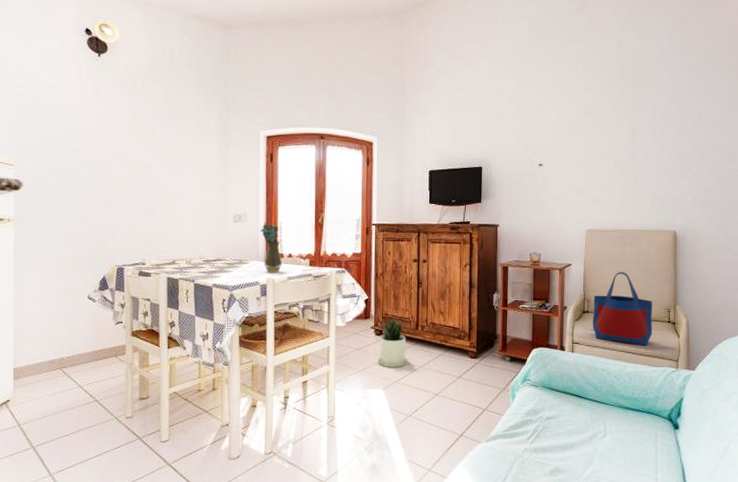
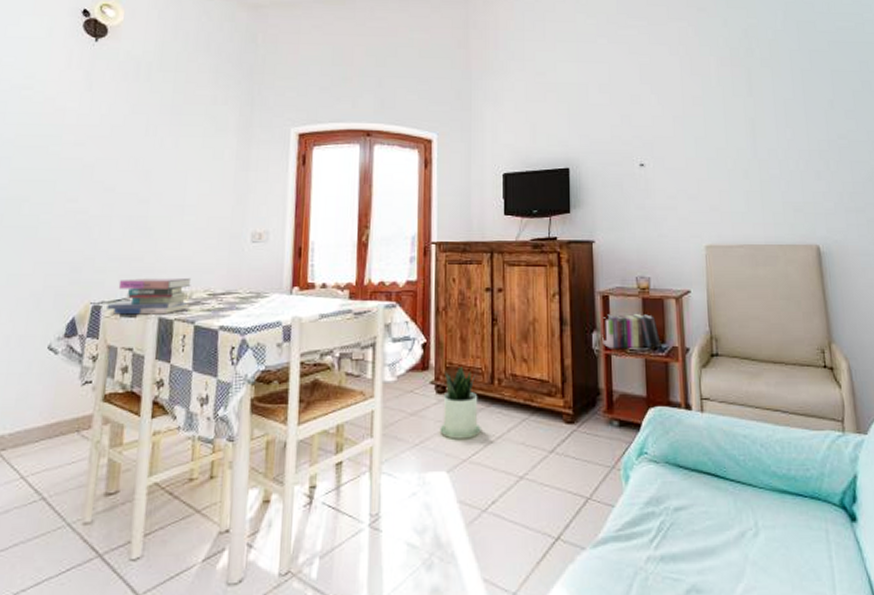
books: none [128,247,190,275] -> present [106,277,192,315]
vase: present [260,222,283,273] -> none [285,242,314,309]
books: none [501,280,546,307] -> present [602,314,661,349]
tote bag: present [592,271,653,346] -> none [723,299,805,401]

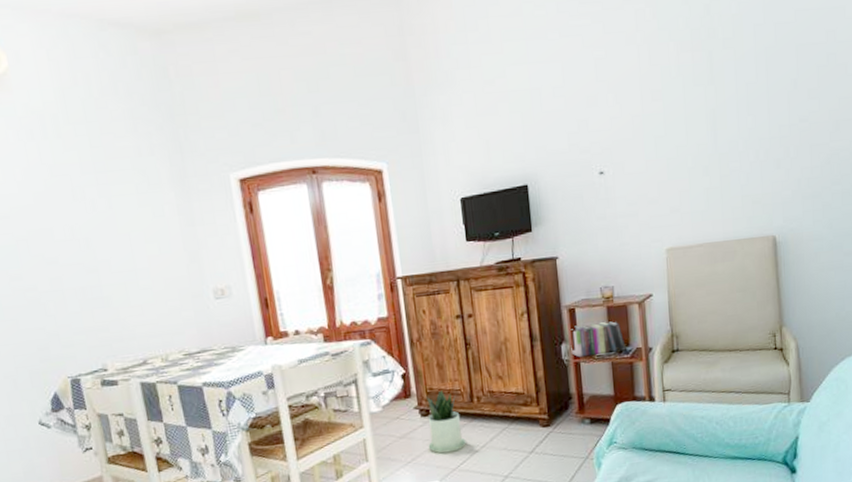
books: present [106,277,192,315] -> none [85,341,168,385]

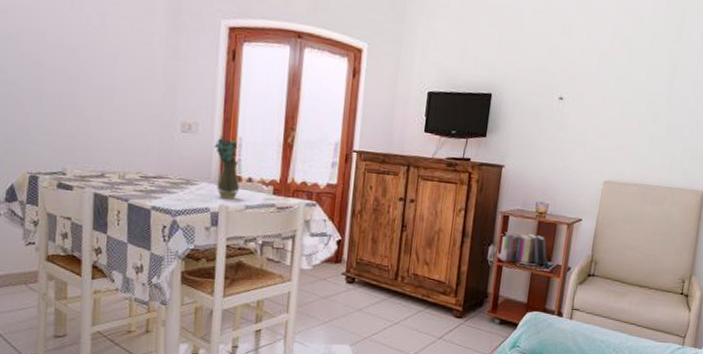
vase: none [252,293,289,358] -> present [214,135,240,200]
planter: present [426,390,466,454] -> none [346,263,383,322]

